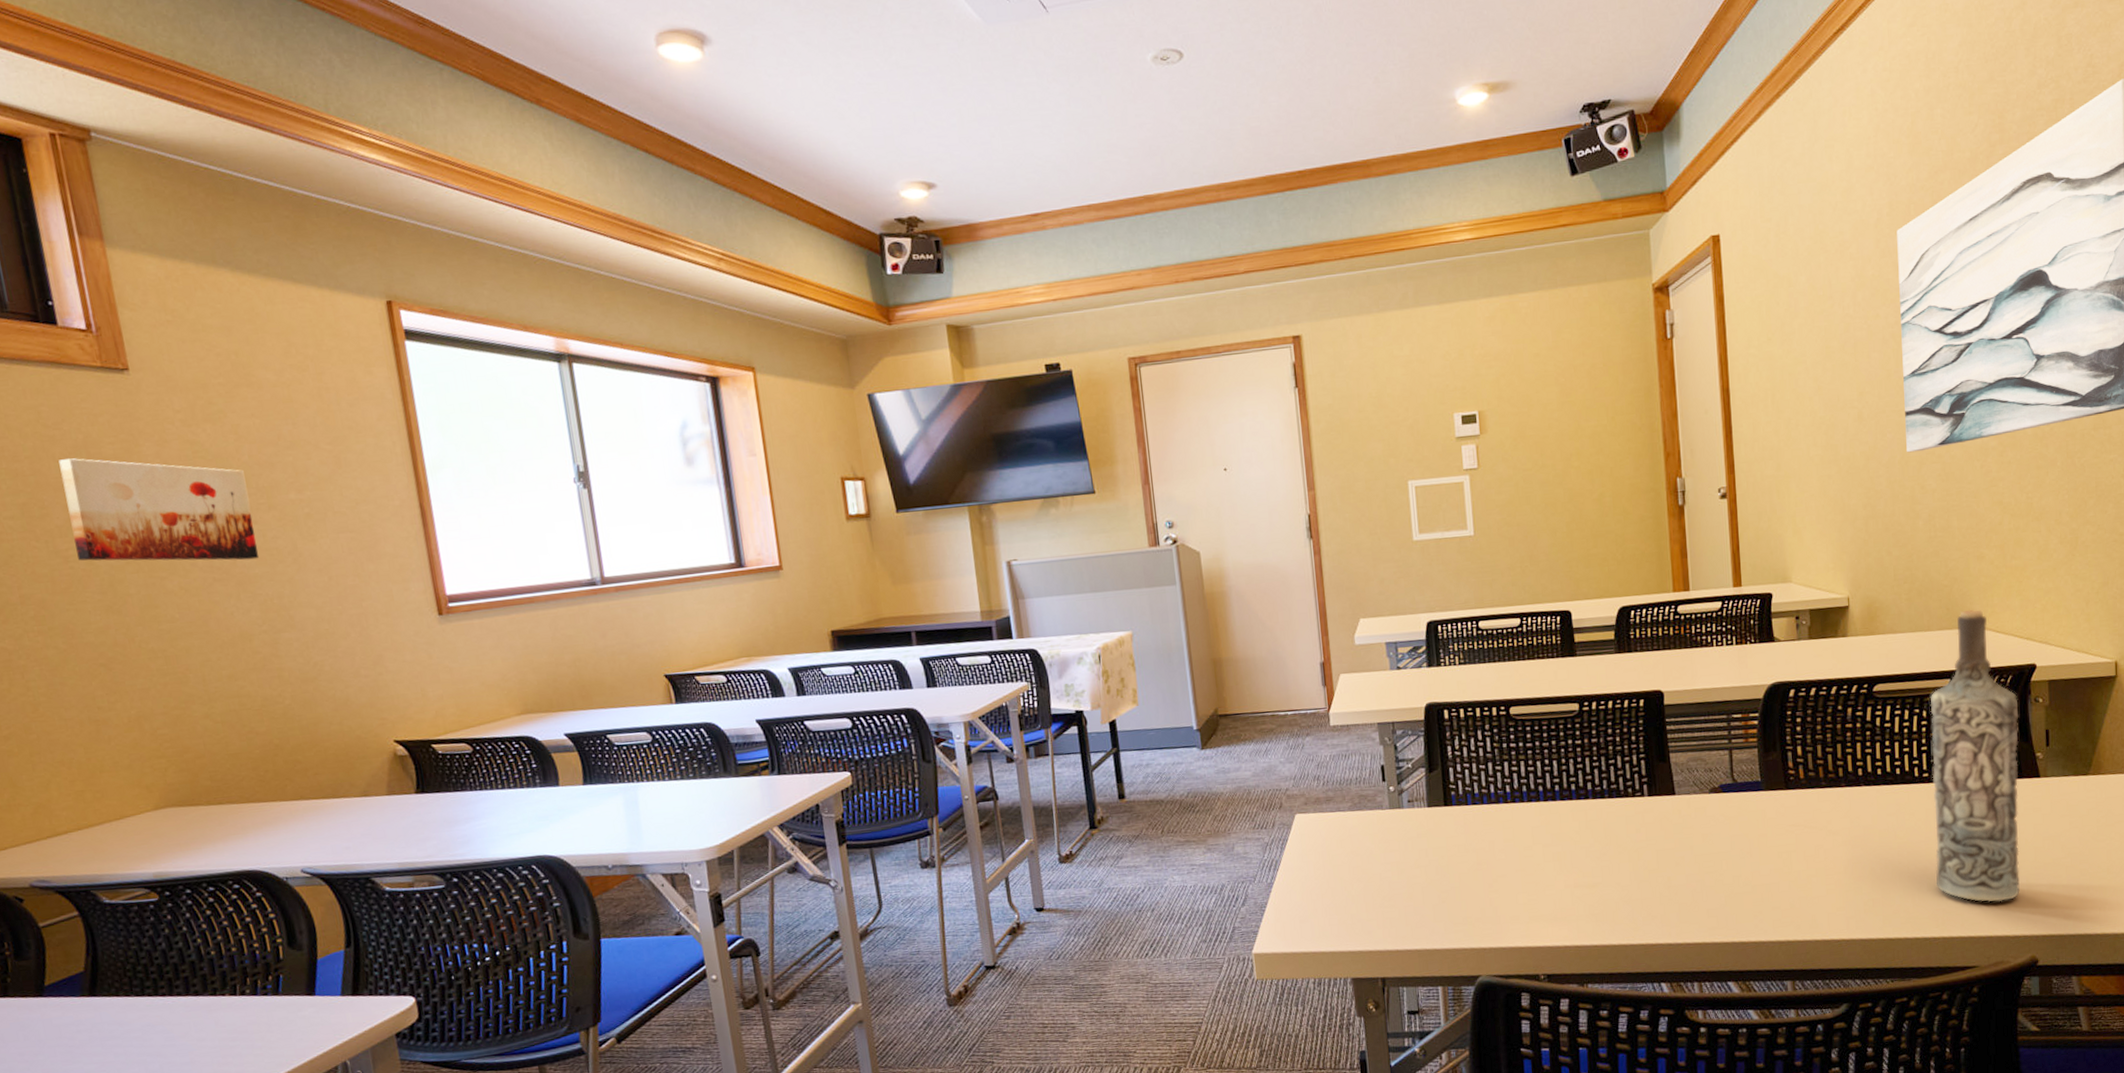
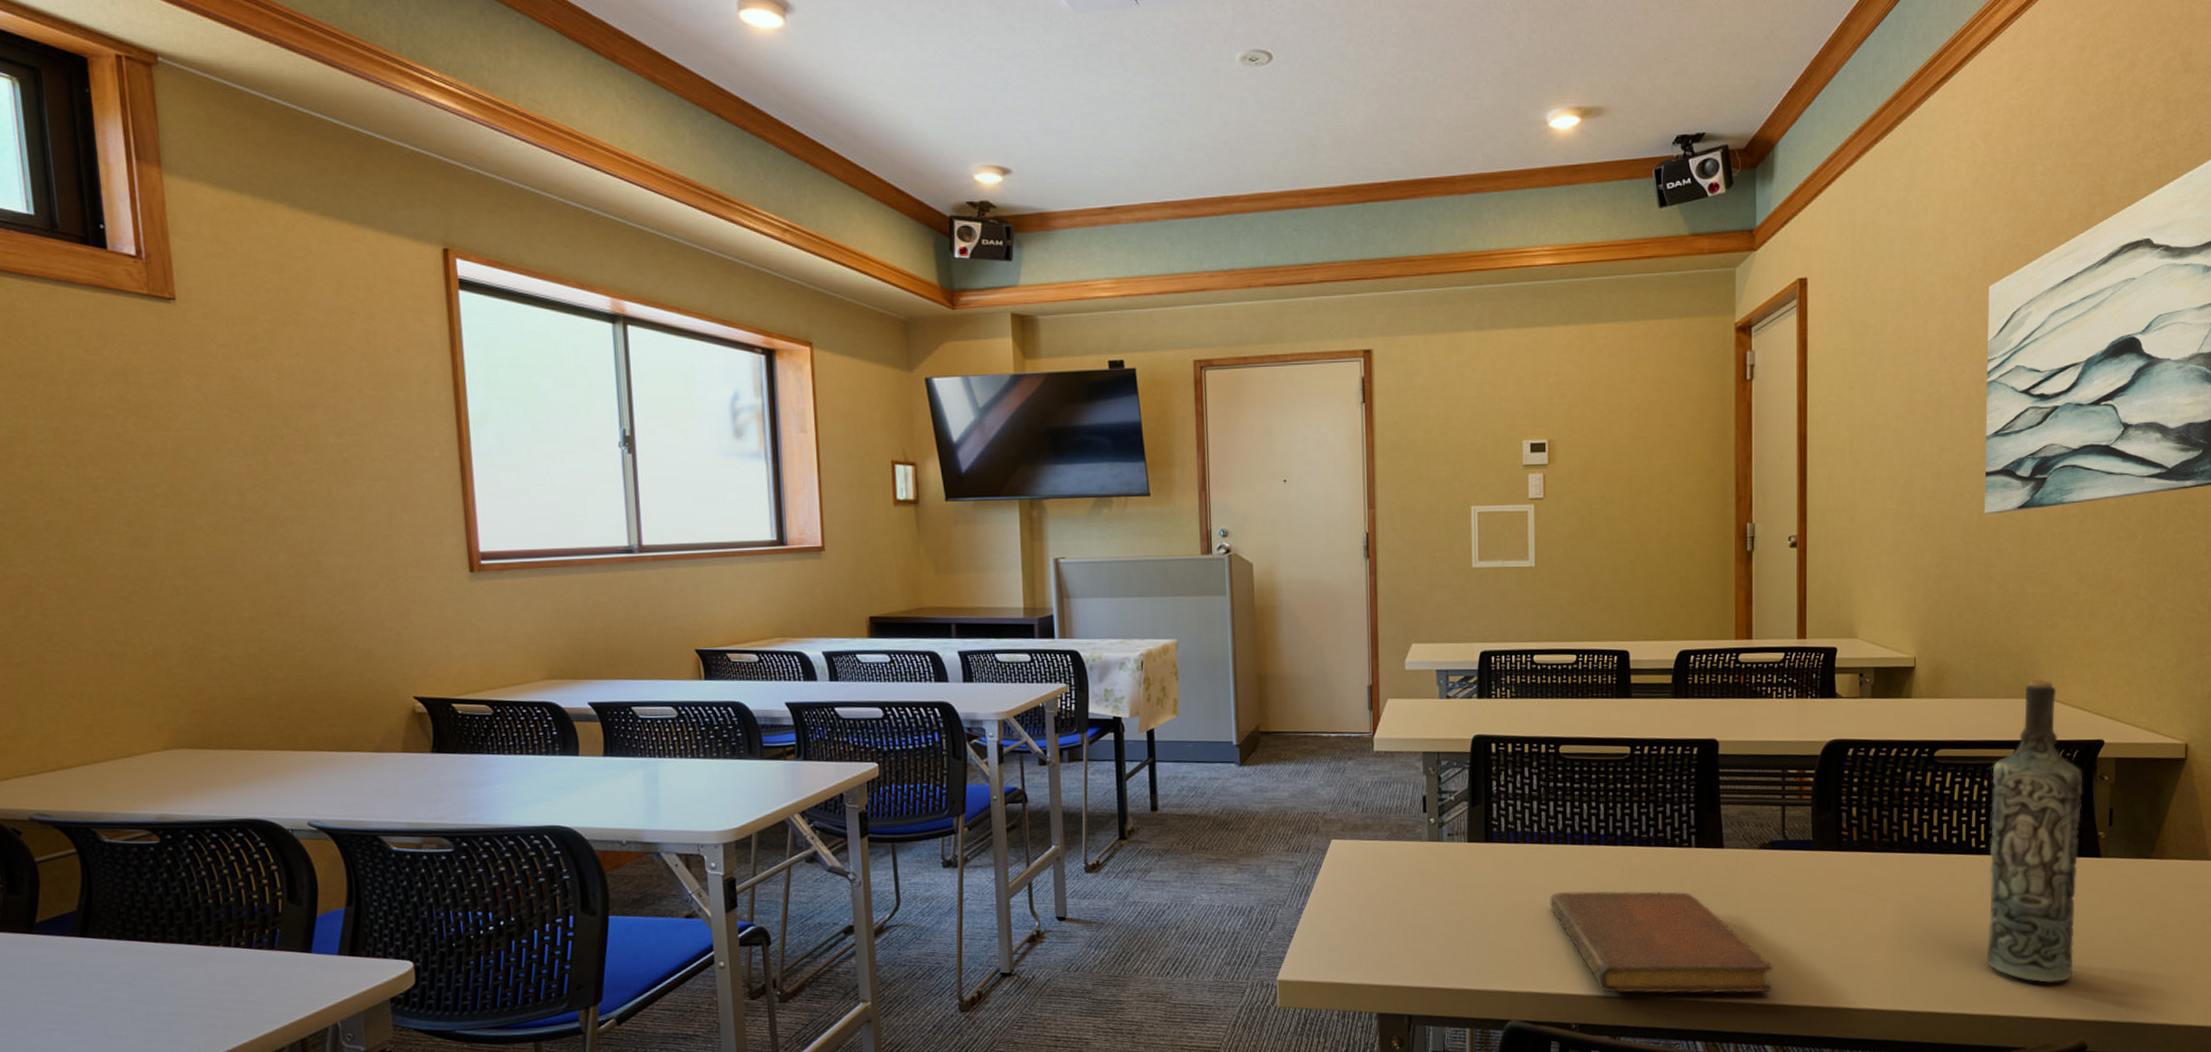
wall art: present [58,458,260,561] -> none [96,385,292,502]
notebook: none [1511,840,1731,942] -> present [1550,891,1773,994]

